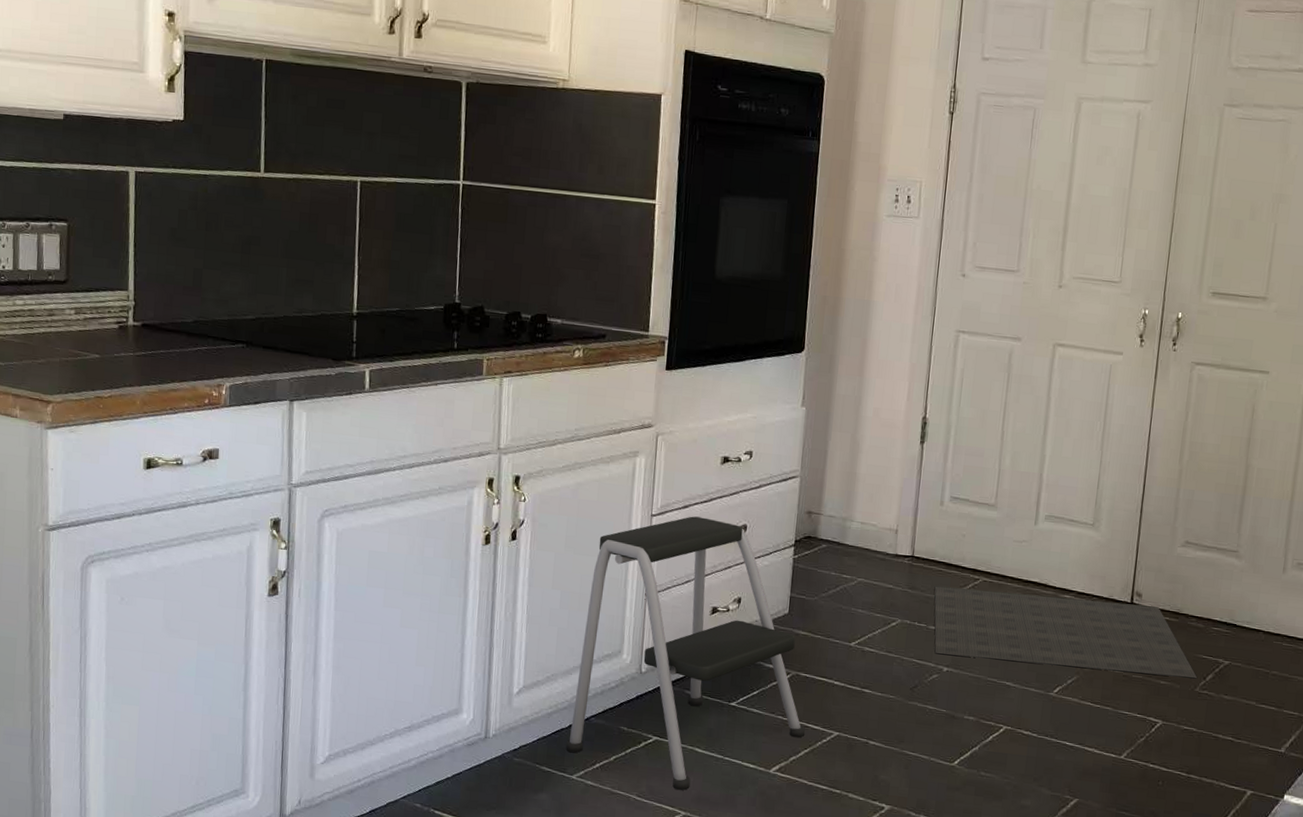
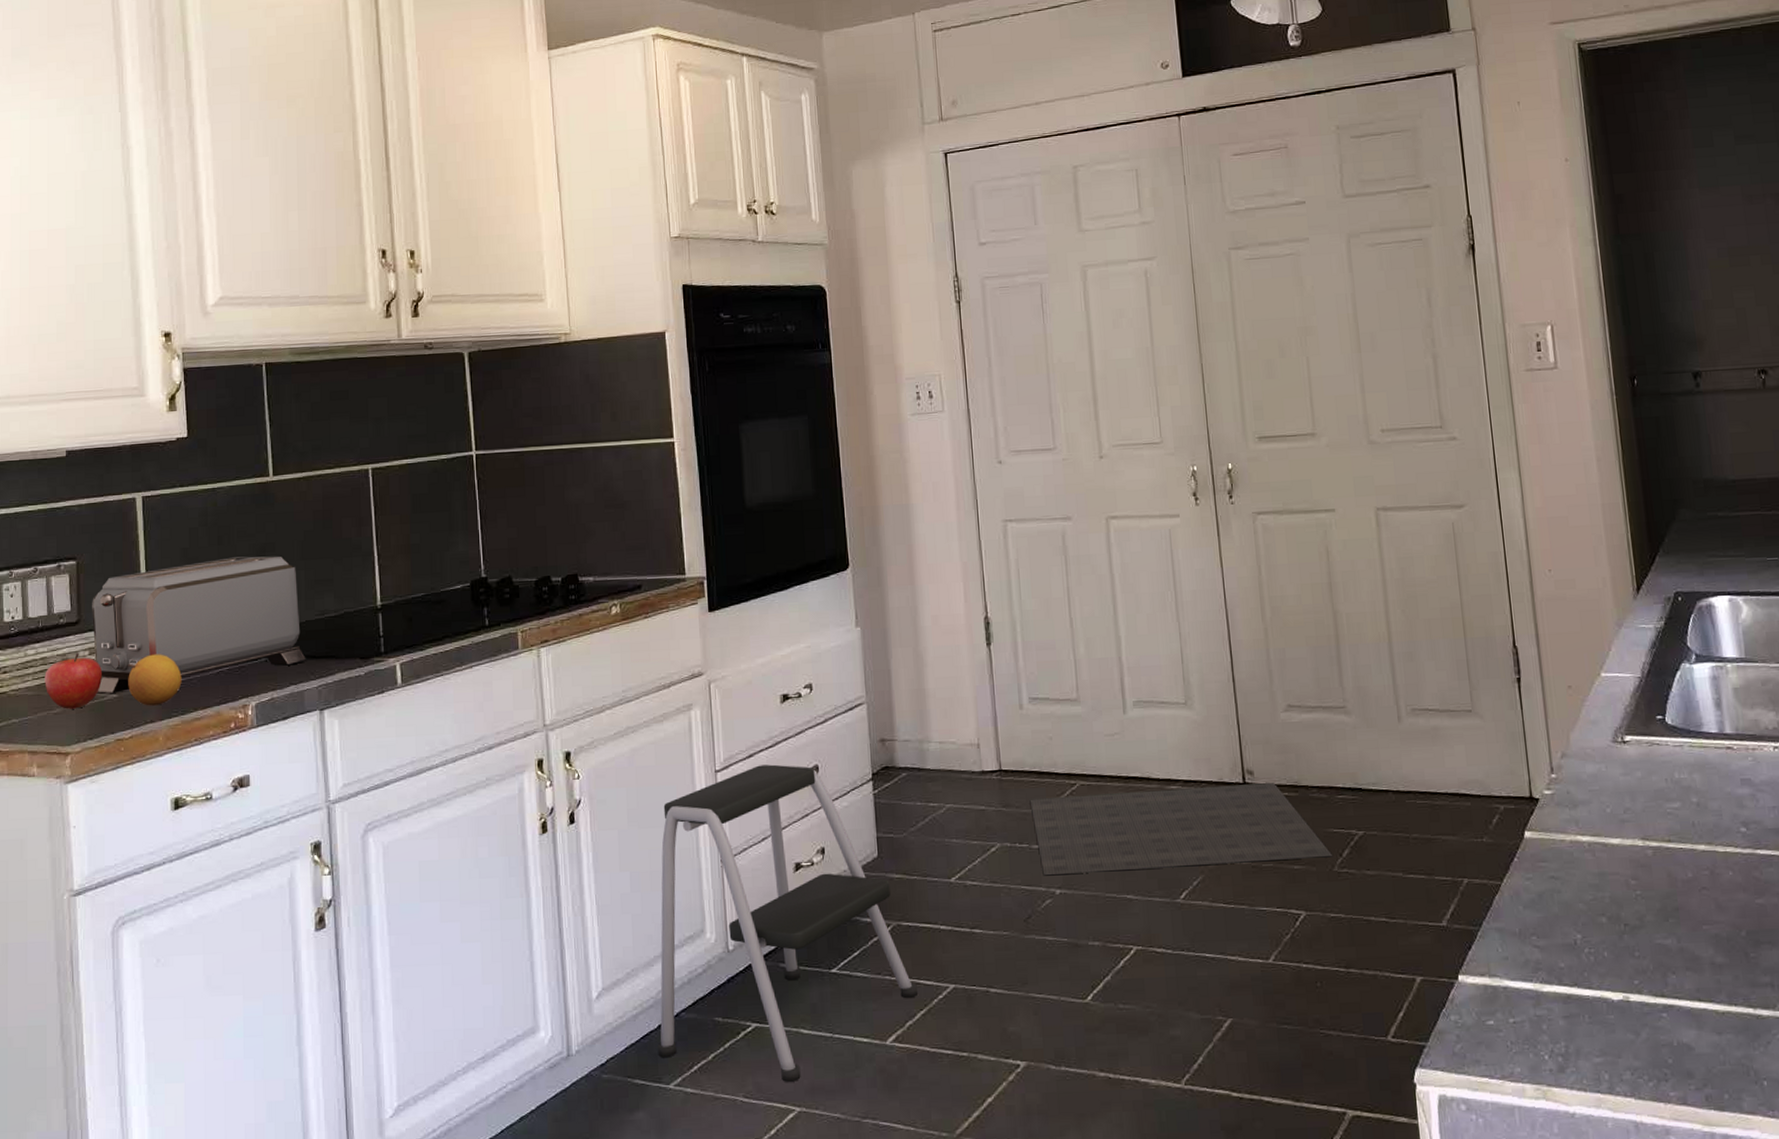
fruit: none [31,310,86,362] -> present [45,652,102,709]
toaster: none [80,243,282,362] -> present [92,556,307,693]
fruit: none [110,323,162,372] -> present [128,654,182,706]

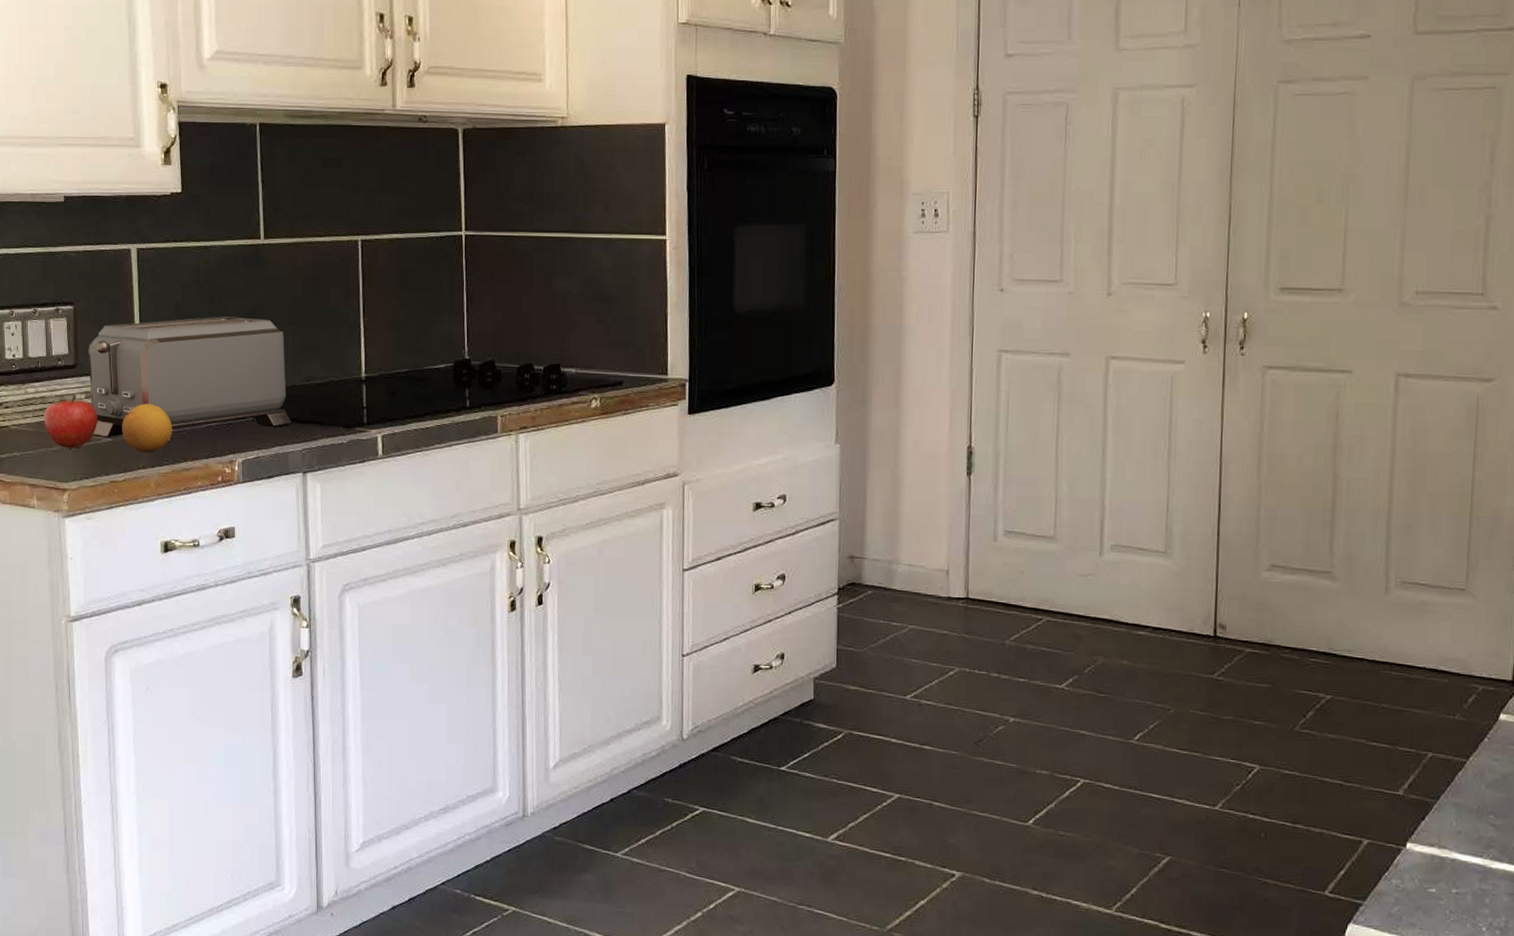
step stool: present [657,764,917,1082] -> none [608,568,862,864]
doormat: present [1029,783,1333,876] -> none [993,629,1297,717]

